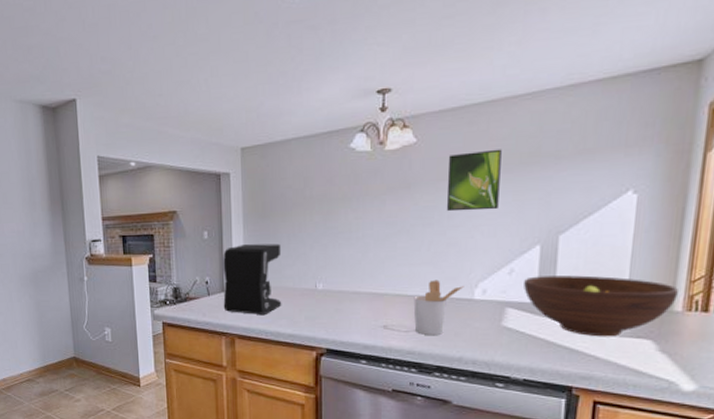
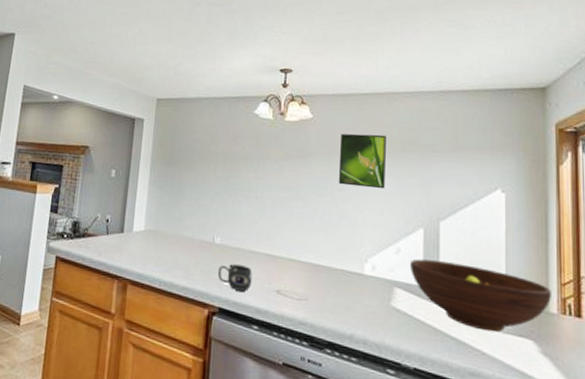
coffee maker: present [223,243,282,316] -> none [120,187,184,263]
mug: none [322,307,358,331] -> present [217,264,252,292]
utensil holder: present [413,280,464,336] -> none [306,249,355,309]

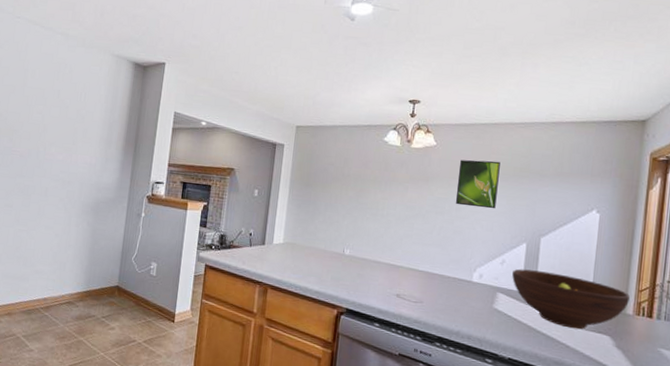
mug: present [217,264,252,292] -> none [346,272,376,295]

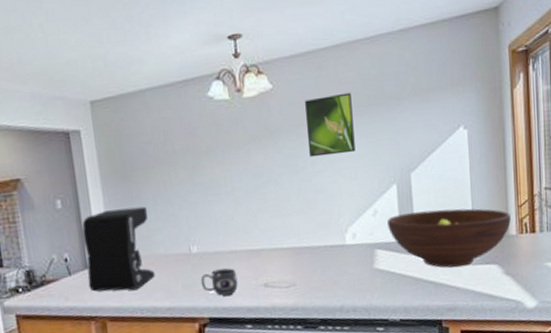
coffee maker: none [262,206,319,271] -> present [82,206,156,292]
mug: none [346,272,376,295] -> present [200,268,238,296]

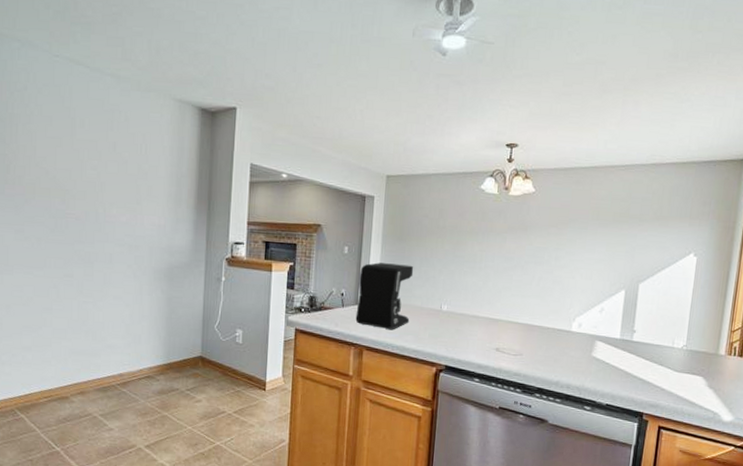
mug: present [200,268,238,296] -> none [444,328,475,351]
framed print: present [304,92,355,158] -> none [554,206,600,257]
fruit bowl: present [387,208,511,268] -> none [610,316,723,372]

